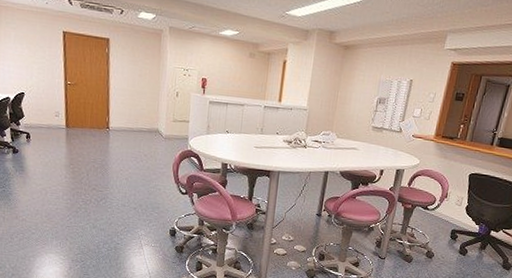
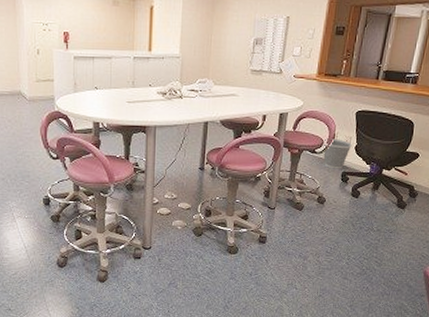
wastebasket: none [434,197,463,227] -> present [323,138,352,169]

